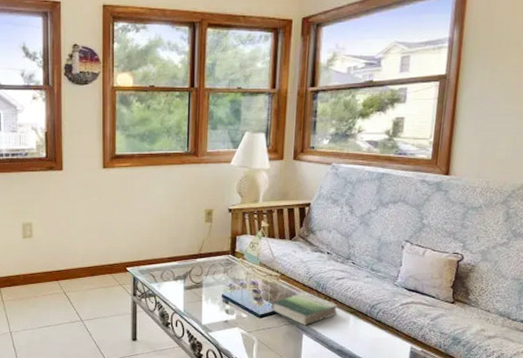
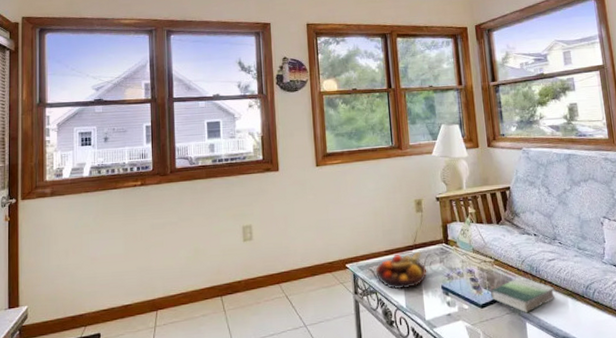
fruit bowl: none [156,260,209,295] -> present [375,251,428,290]

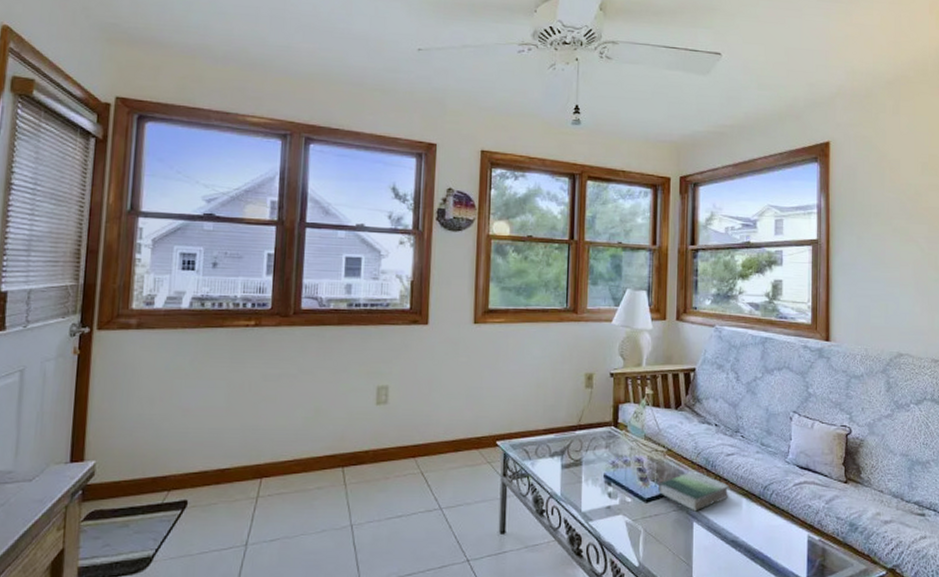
fruit bowl: present [375,251,428,290] -> none [530,433,590,475]

